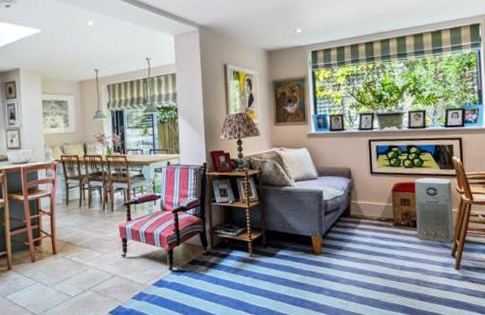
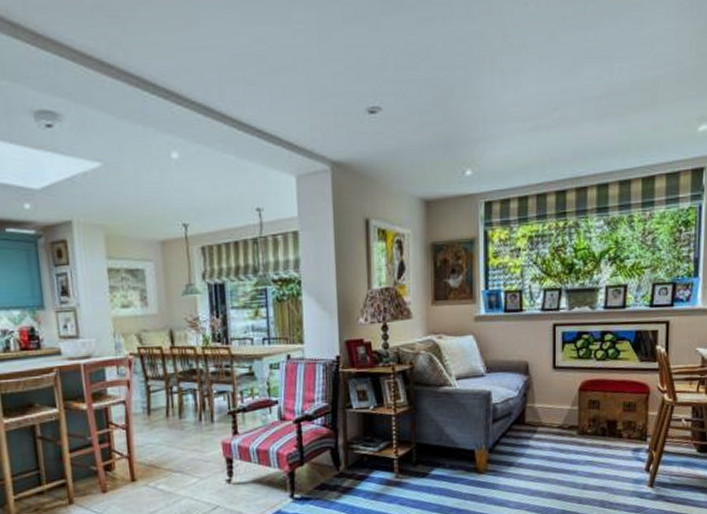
air purifier: present [414,177,455,243] -> none [606,372,653,455]

